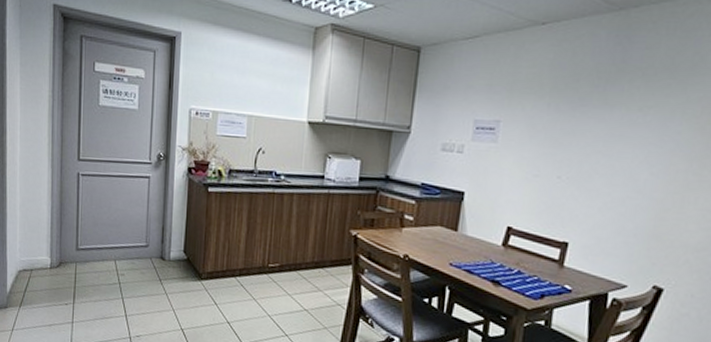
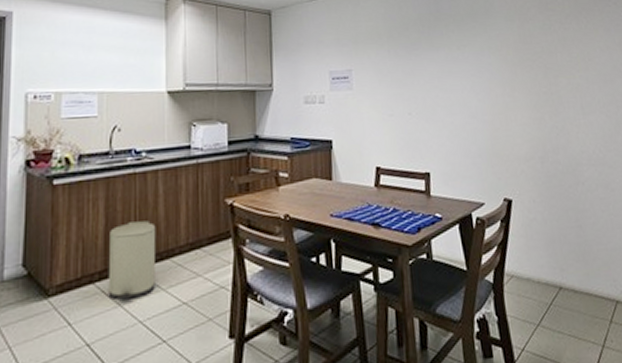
pedal bin: none [245,234,288,297] -> present [108,221,157,301]

